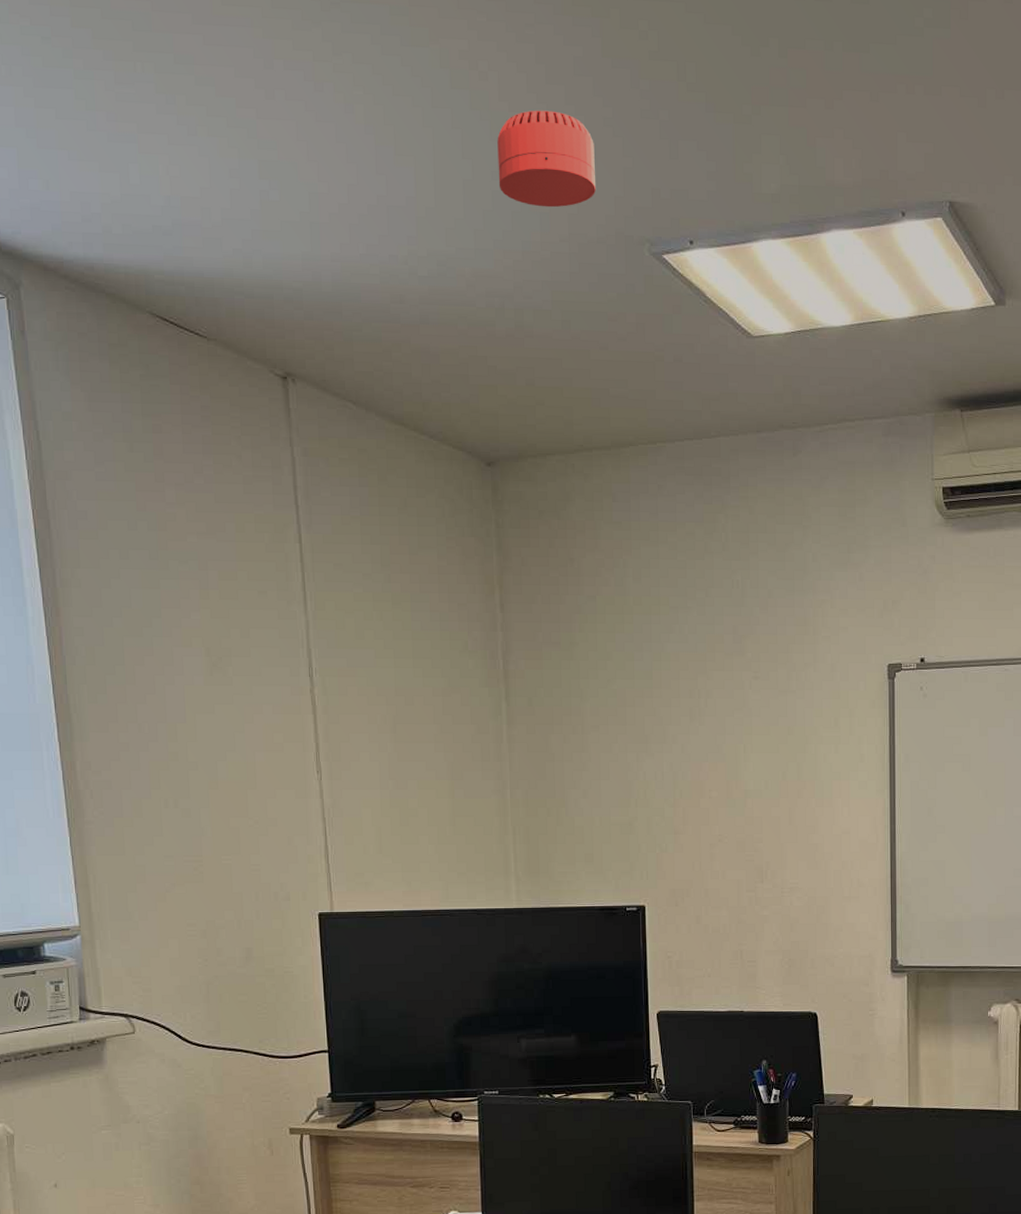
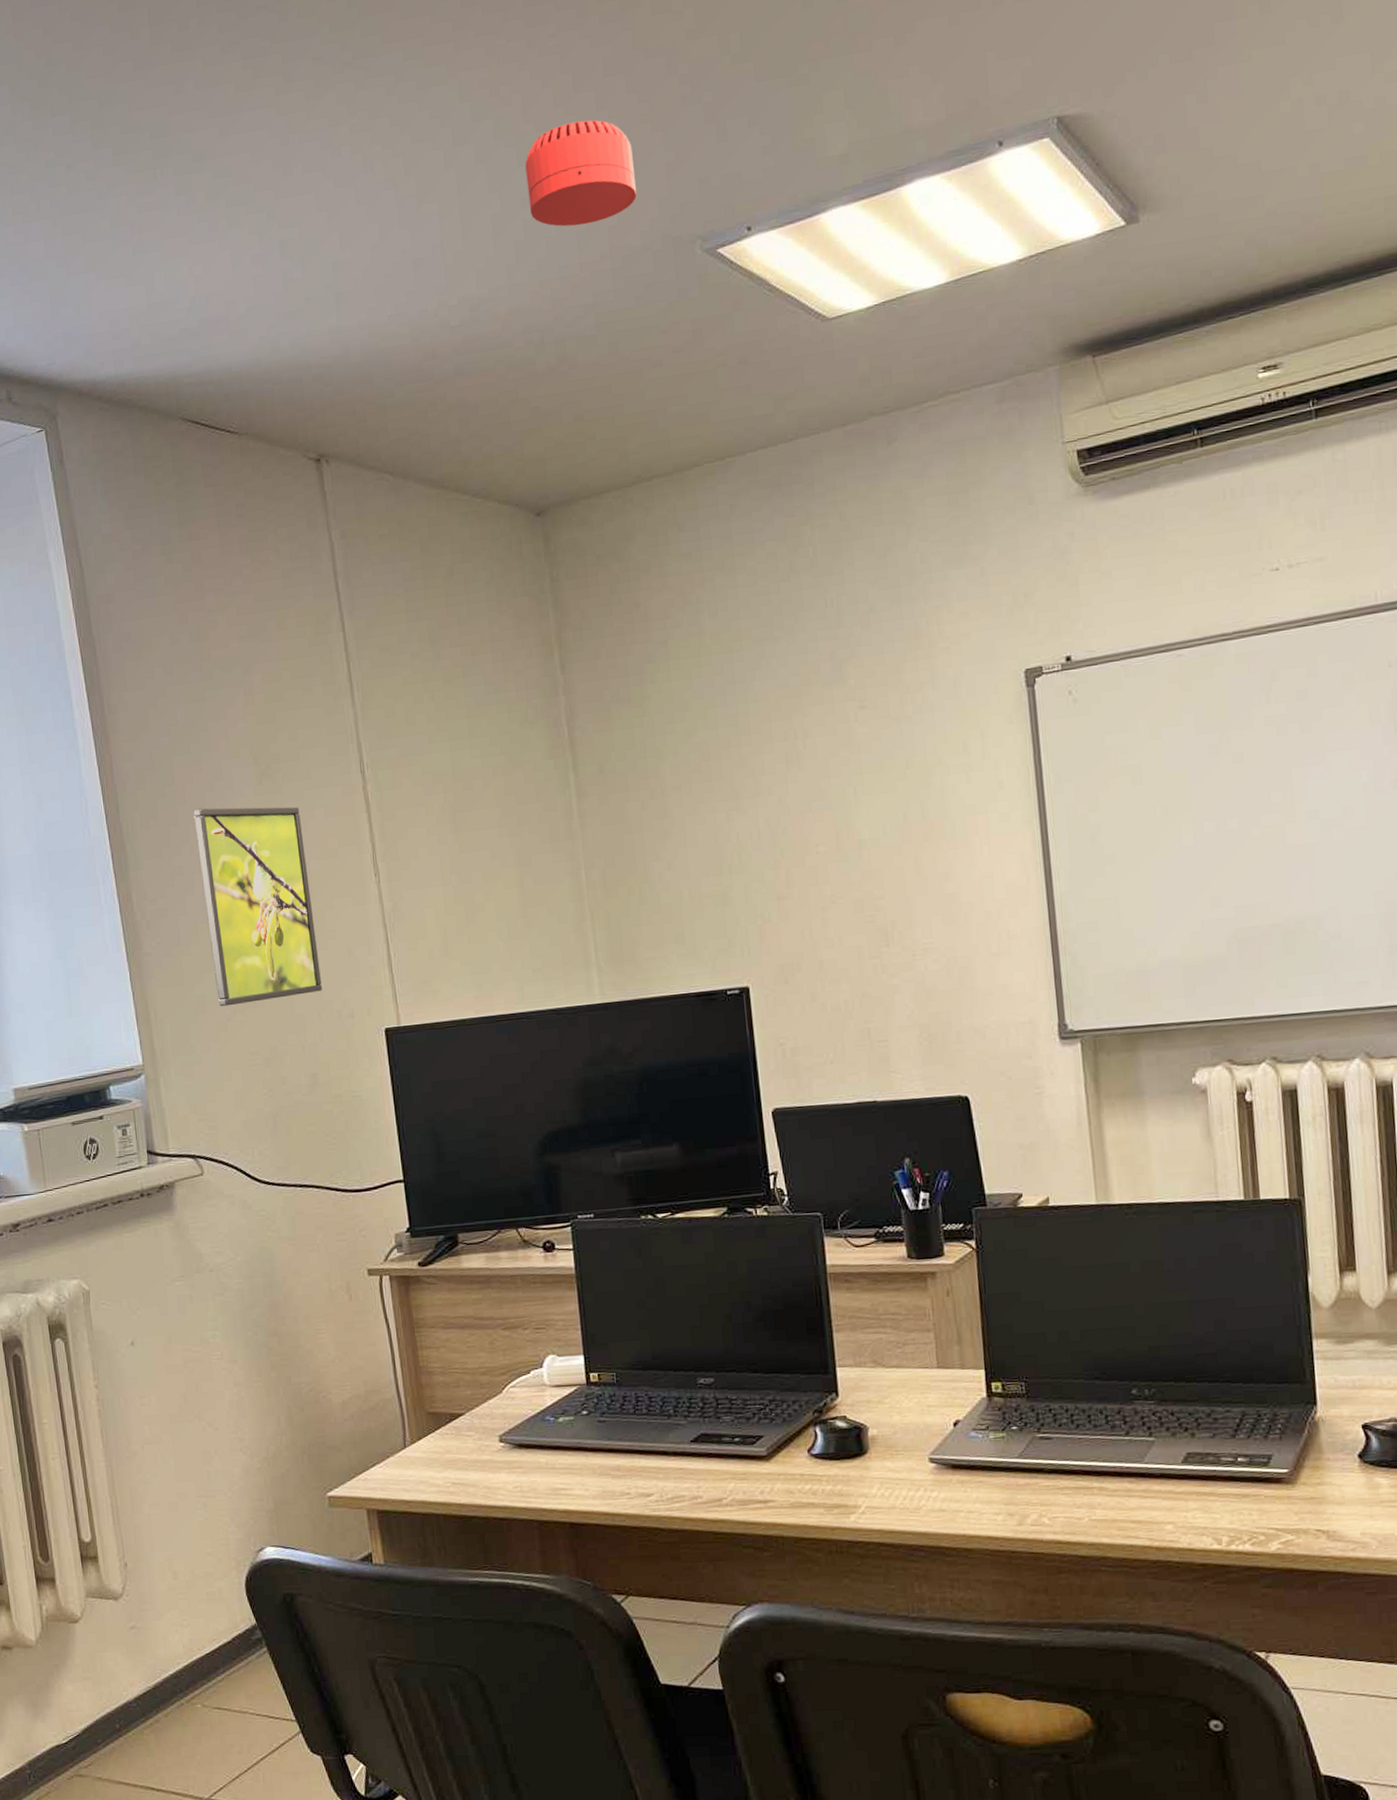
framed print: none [142,690,261,879] -> present [193,806,322,1007]

